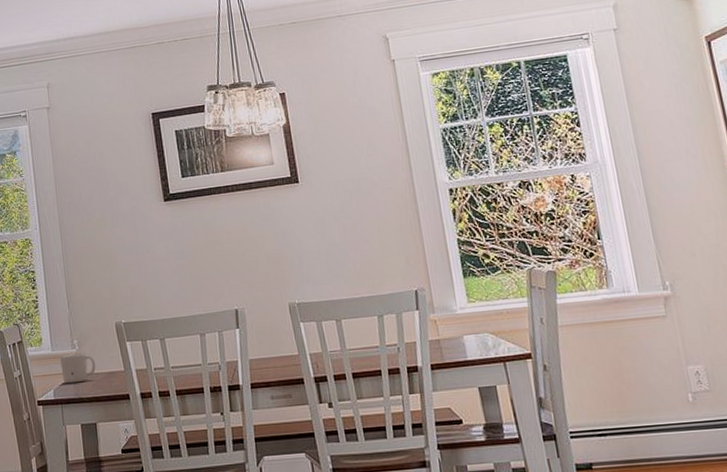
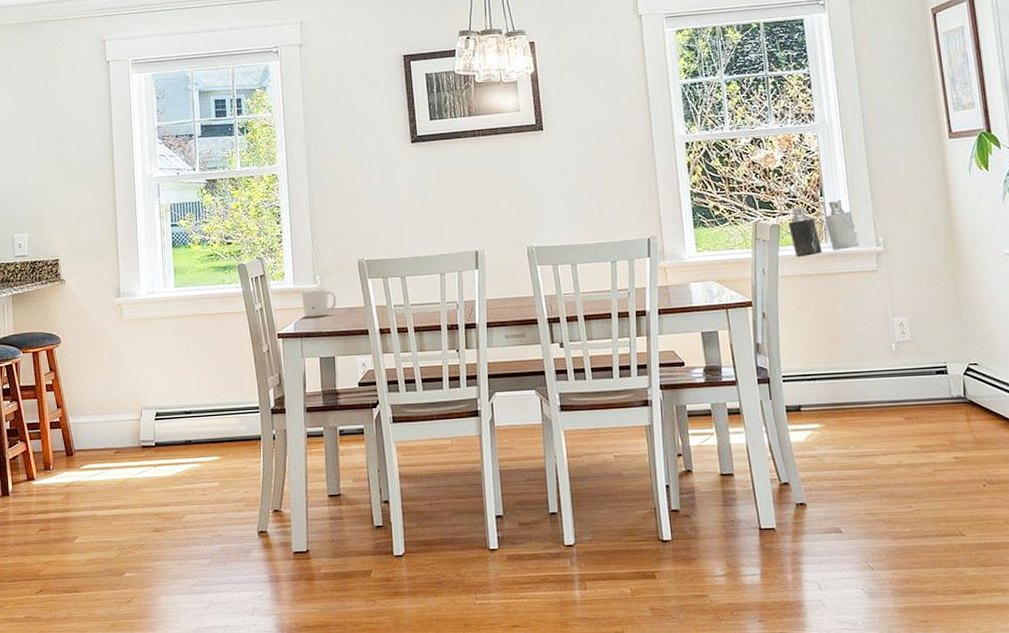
candle: none [565,243,645,306] -> present [788,200,860,258]

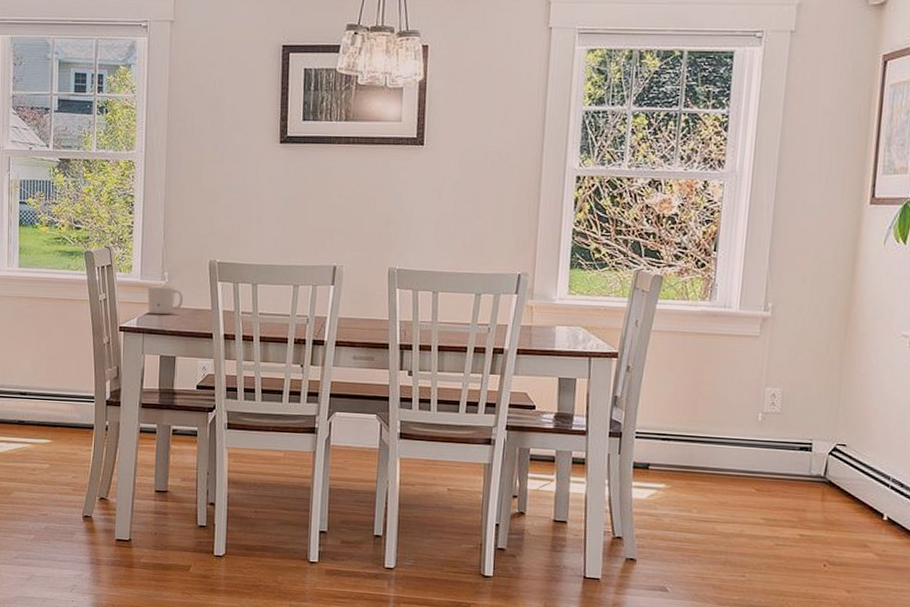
candle: present [788,200,860,258] -> none [672,257,746,314]

